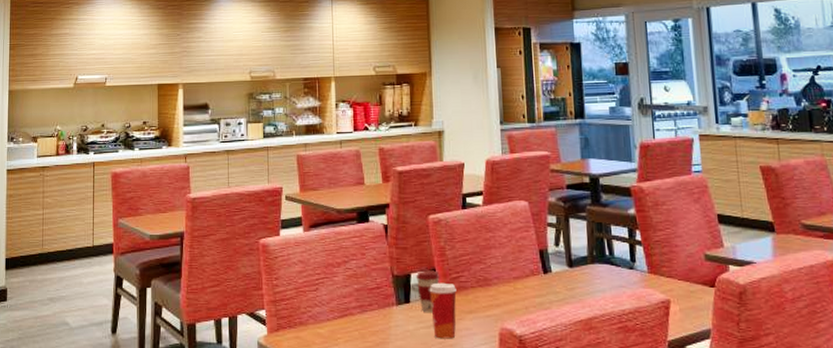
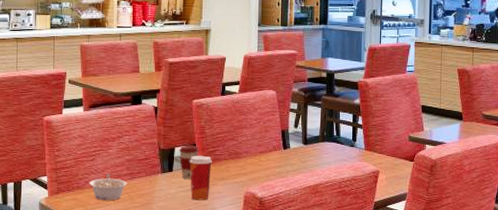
legume: none [313,306,358,340] -> present [89,174,128,201]

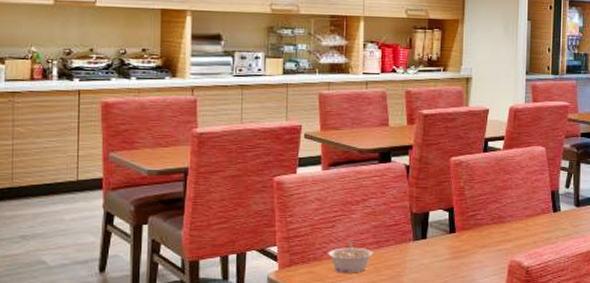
coffee cup: present [178,145,199,179] -> none [433,209,457,247]
paper cup: present [189,155,212,200] -> none [446,220,472,271]

